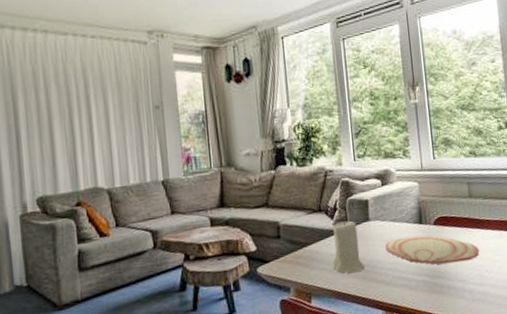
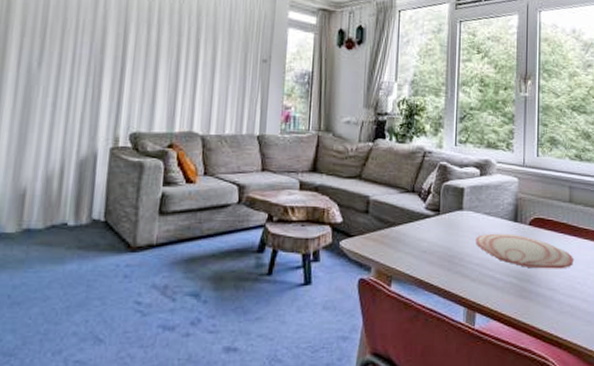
candle: present [332,220,365,273] -> none [418,205,452,262]

